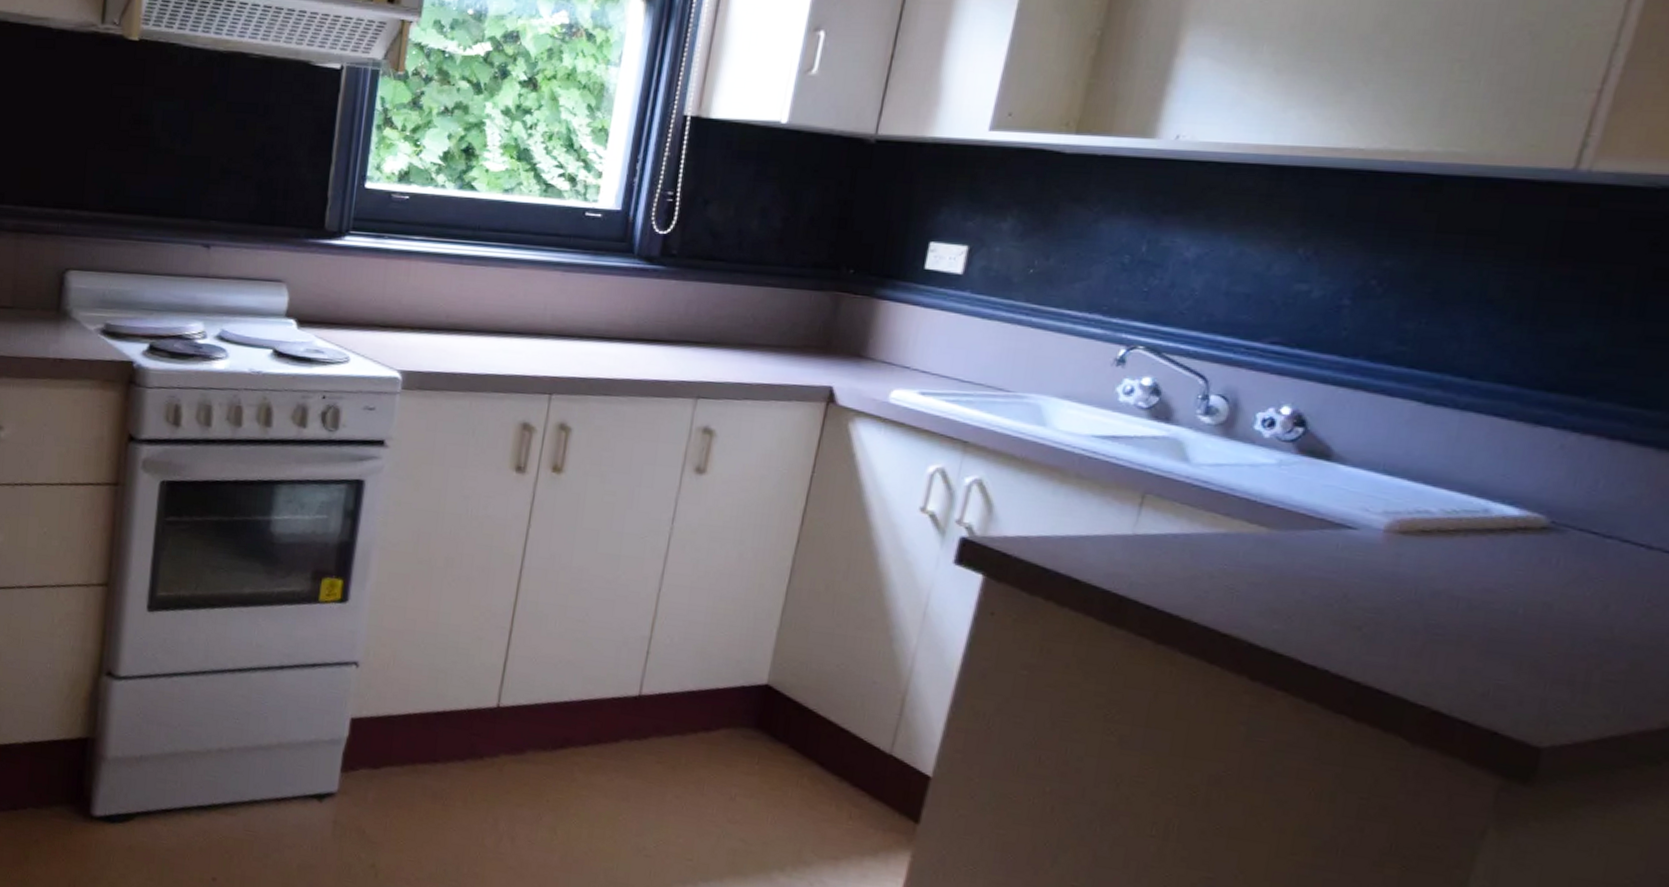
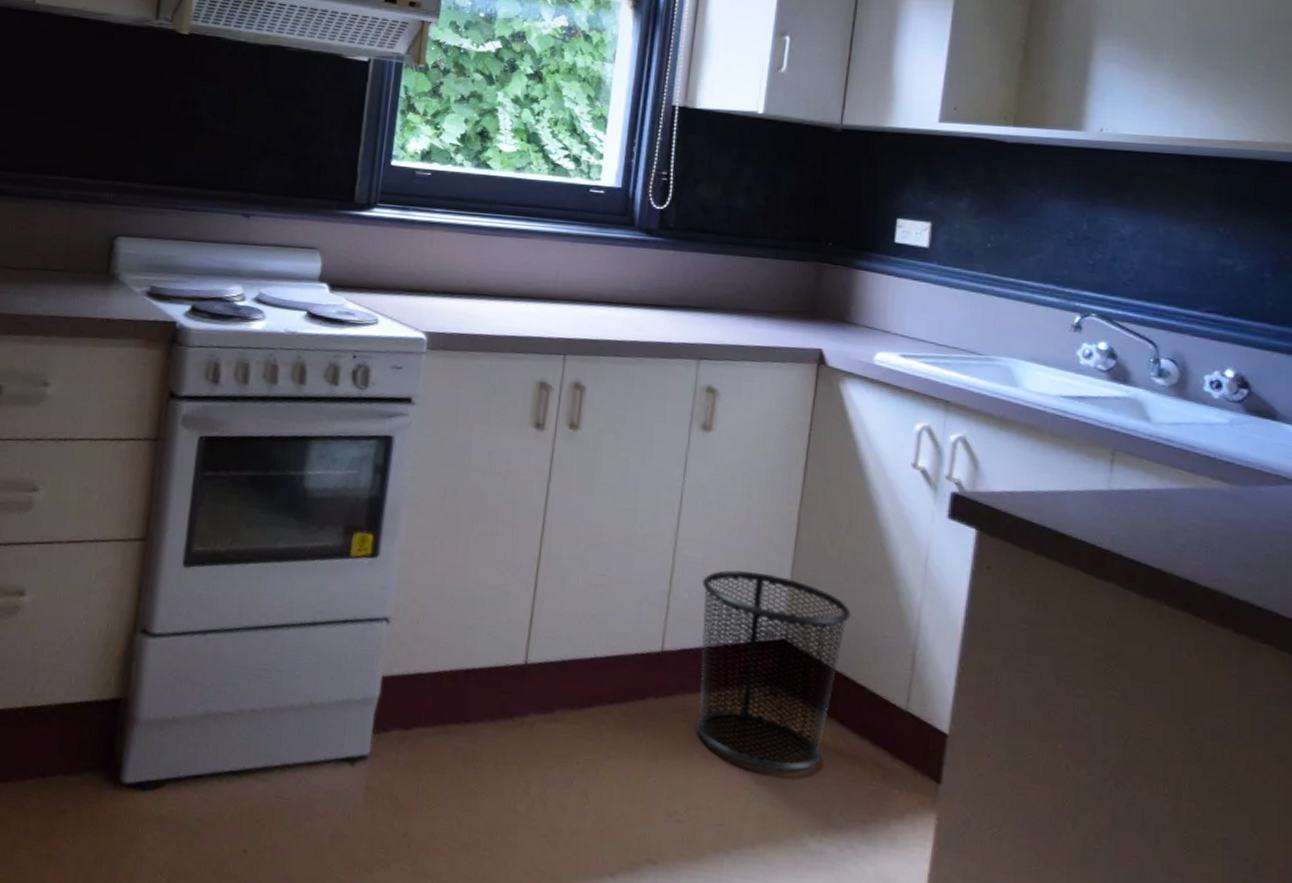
waste bin: none [670,616,841,812] -> present [696,570,851,772]

